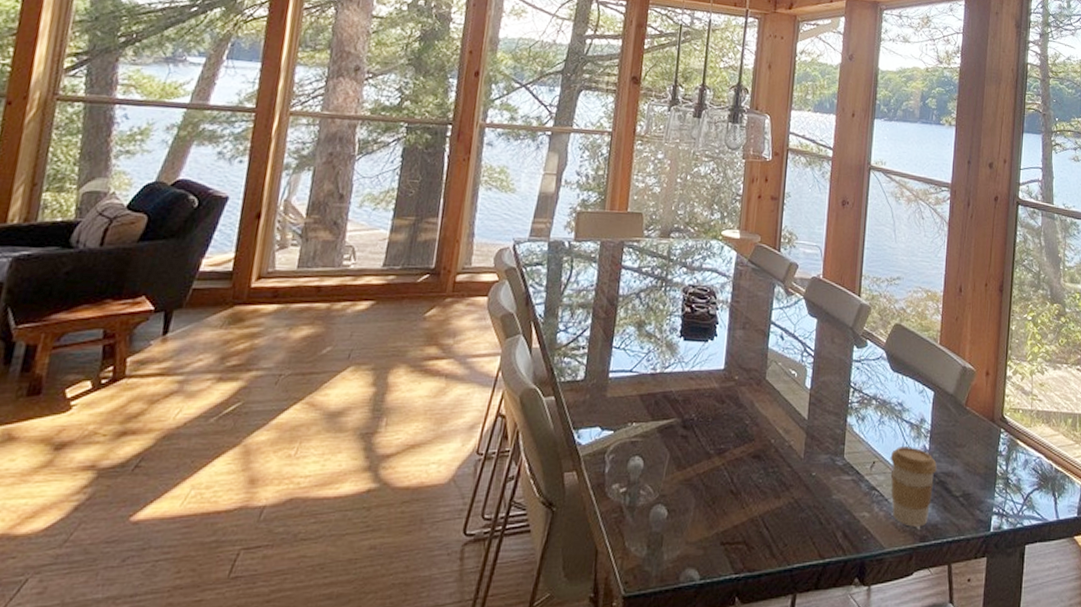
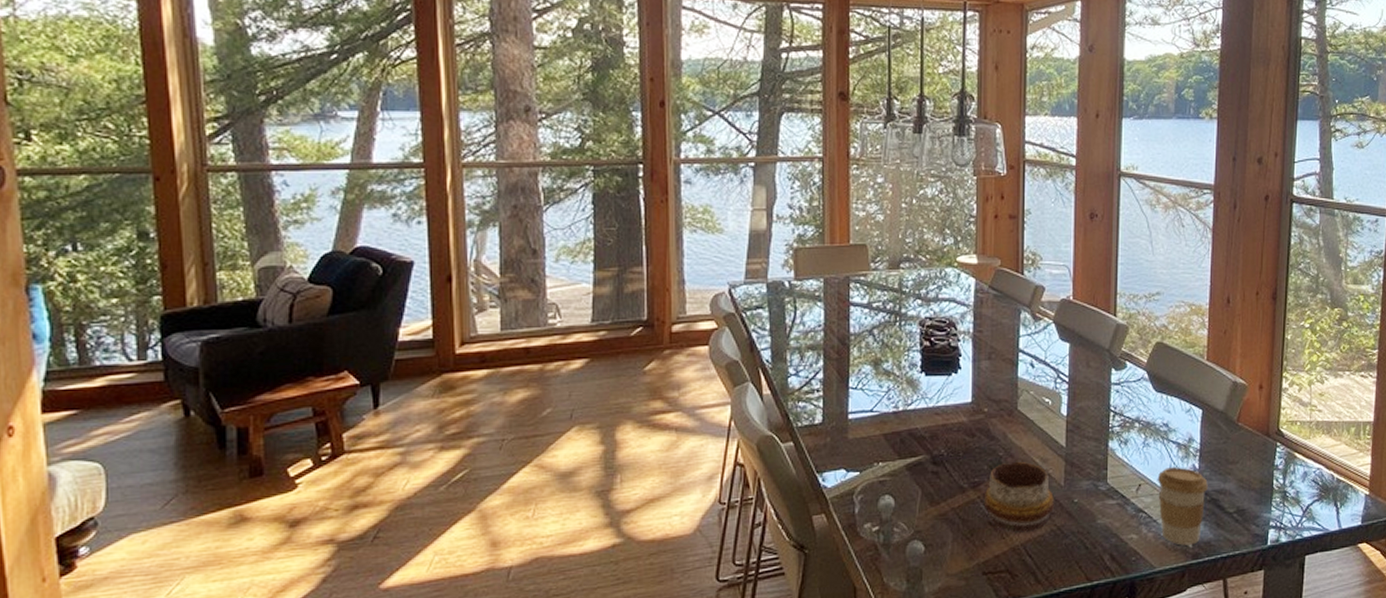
decorative bowl: none [727,432,794,503] -> present [983,462,1054,533]

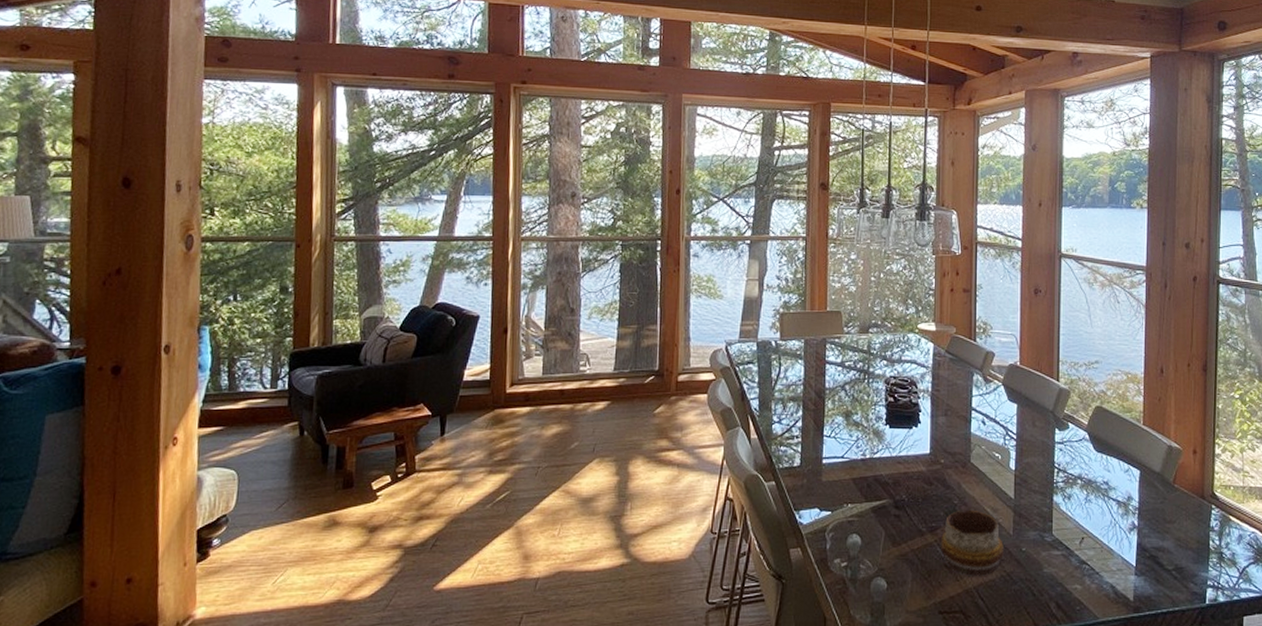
coffee cup: present [1157,467,1208,546] -> none [1099,523,1147,599]

